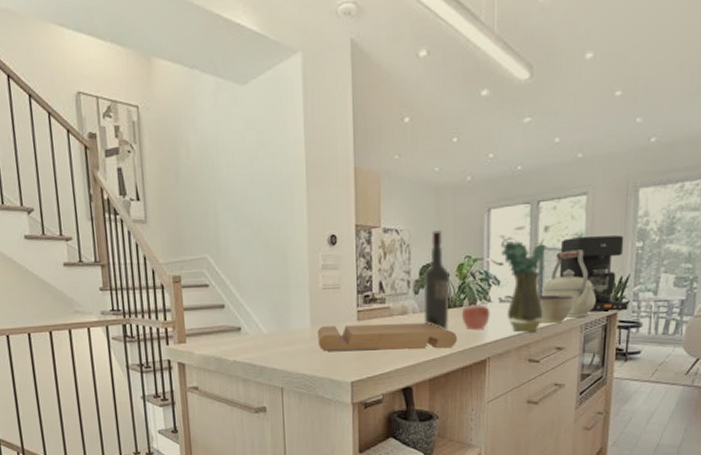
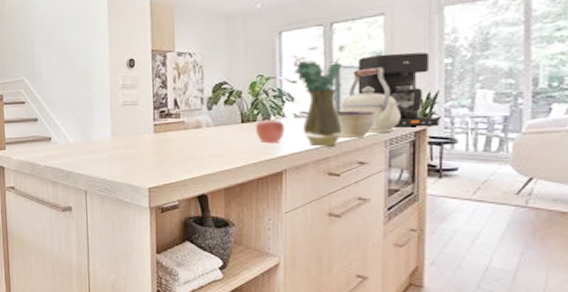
cutting board: present [317,323,457,351] -> none [117,136,251,160]
wine bottle: present [423,230,450,330] -> none [216,52,243,143]

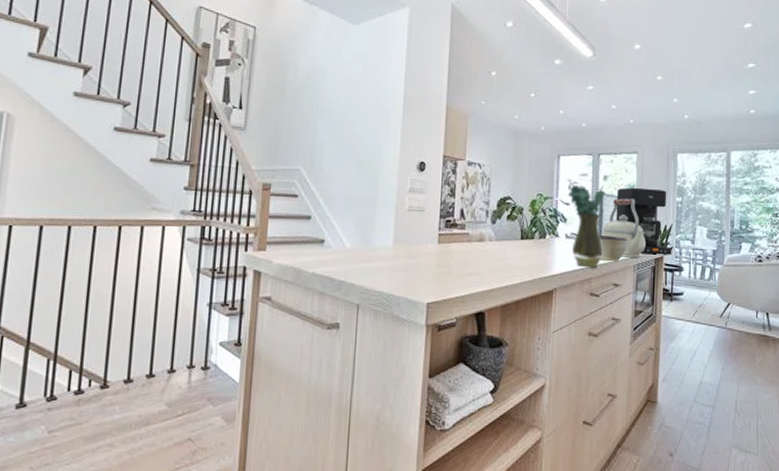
fruit: present [255,117,285,143] -> none [532,236,558,261]

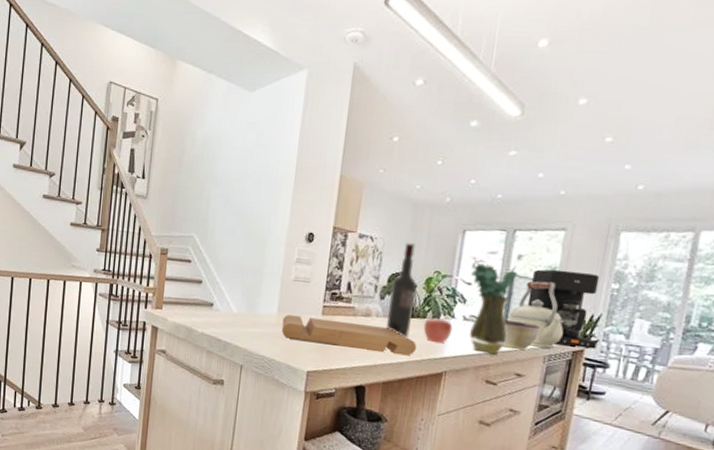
cutting board: none [398,246,528,276] -> present [282,314,416,355]
wine bottle: none [499,169,523,260] -> present [385,243,417,338]
fruit: none [532,236,558,261] -> present [423,316,453,343]

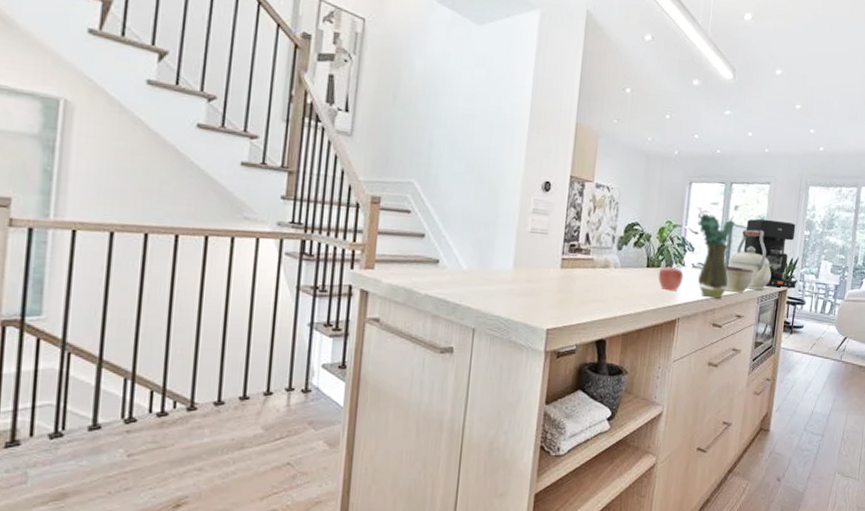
cutting board: present [282,314,416,355] -> none [518,269,652,305]
wine bottle: present [385,243,417,338] -> none [623,193,651,288]

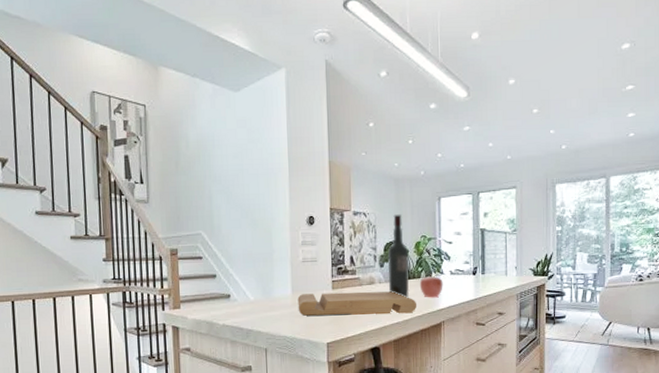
cutting board: none [518,269,652,305] -> present [297,291,416,316]
wine bottle: none [623,193,651,288] -> present [387,214,410,298]
vase: present [697,208,734,299] -> none [449,220,487,300]
bowl: present [725,265,755,293] -> none [482,268,511,292]
kettle: present [728,229,772,290] -> none [485,232,527,288]
coffee maker: present [743,218,796,289] -> none [497,220,553,283]

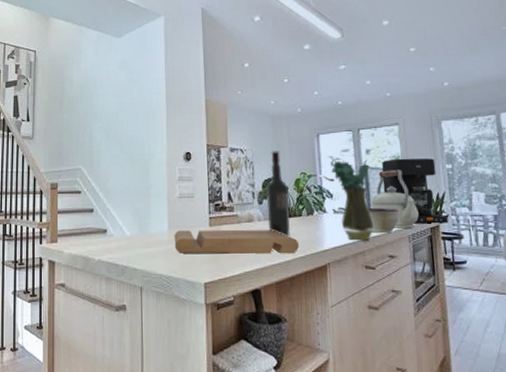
fruit: present [419,274,443,297] -> none [301,212,327,237]
vase: none [449,220,487,300] -> present [330,156,375,241]
bowl: none [482,268,511,292] -> present [368,207,400,233]
kettle: none [485,232,527,288] -> present [370,169,419,228]
coffee maker: none [497,220,553,283] -> present [382,158,449,224]

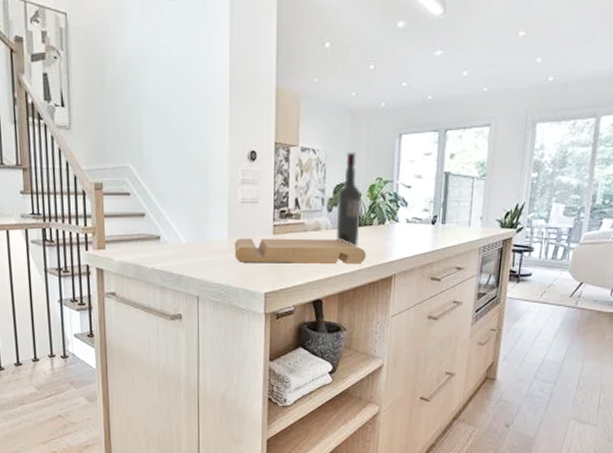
vase: present [330,156,375,241] -> none [409,160,450,252]
bowl: present [368,207,400,233] -> none [443,217,475,244]
kettle: present [370,169,419,228] -> none [446,177,495,240]
coffee maker: present [382,158,449,224] -> none [462,164,523,236]

